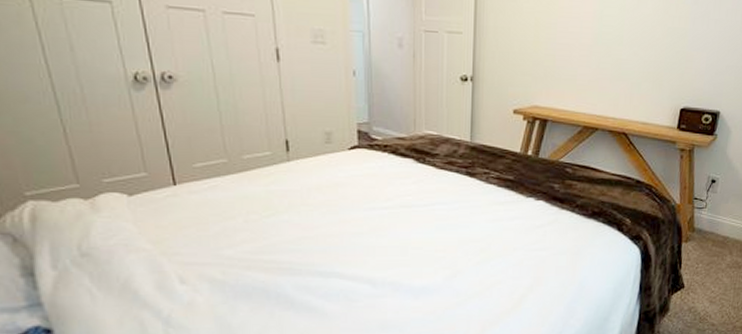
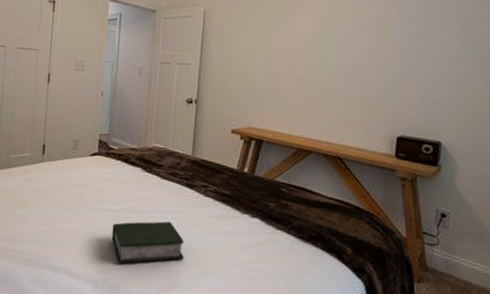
book: none [386,212,468,261] -> present [111,221,184,264]

